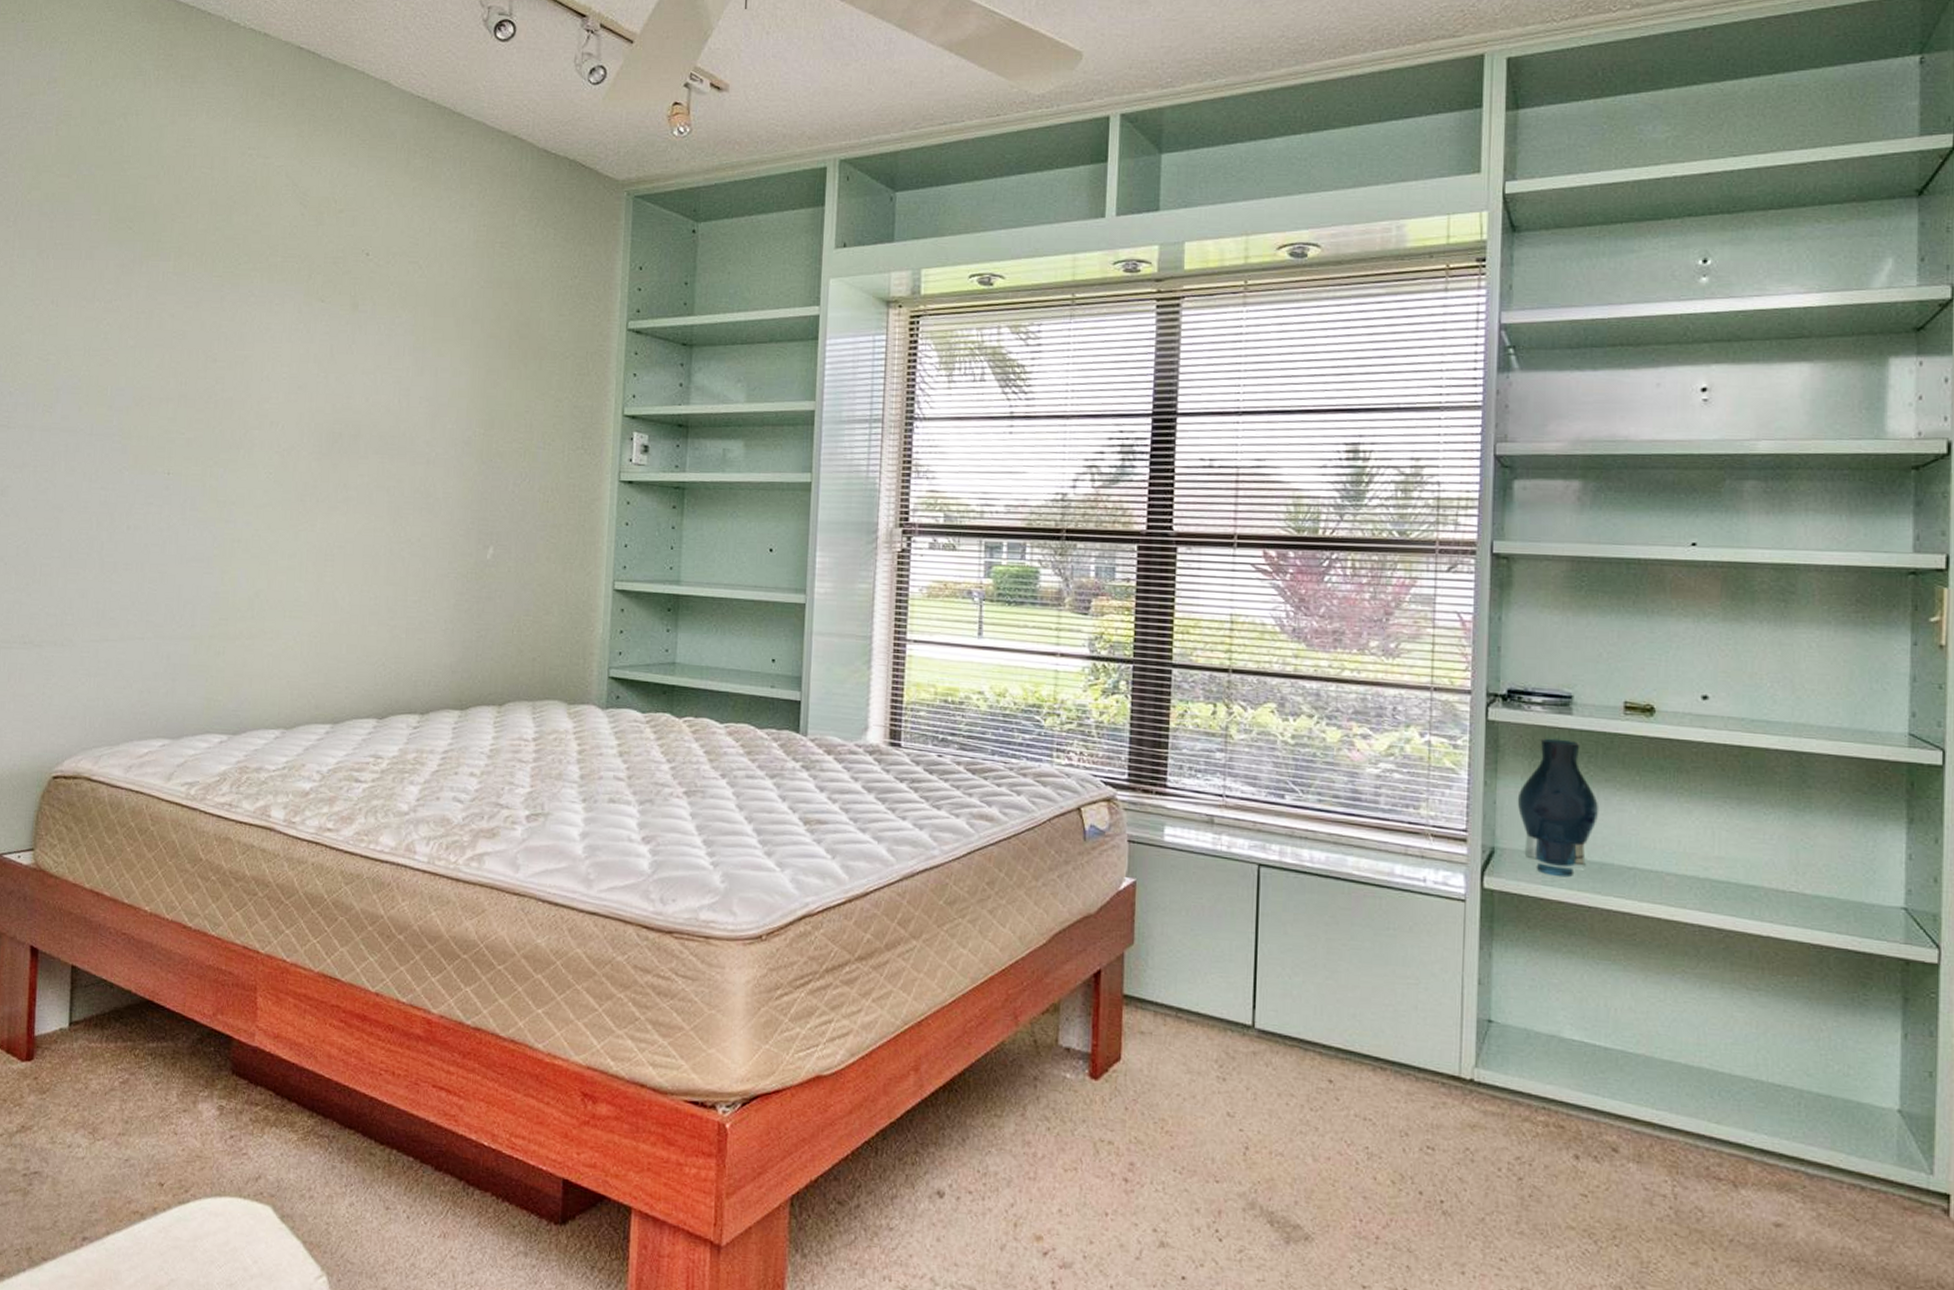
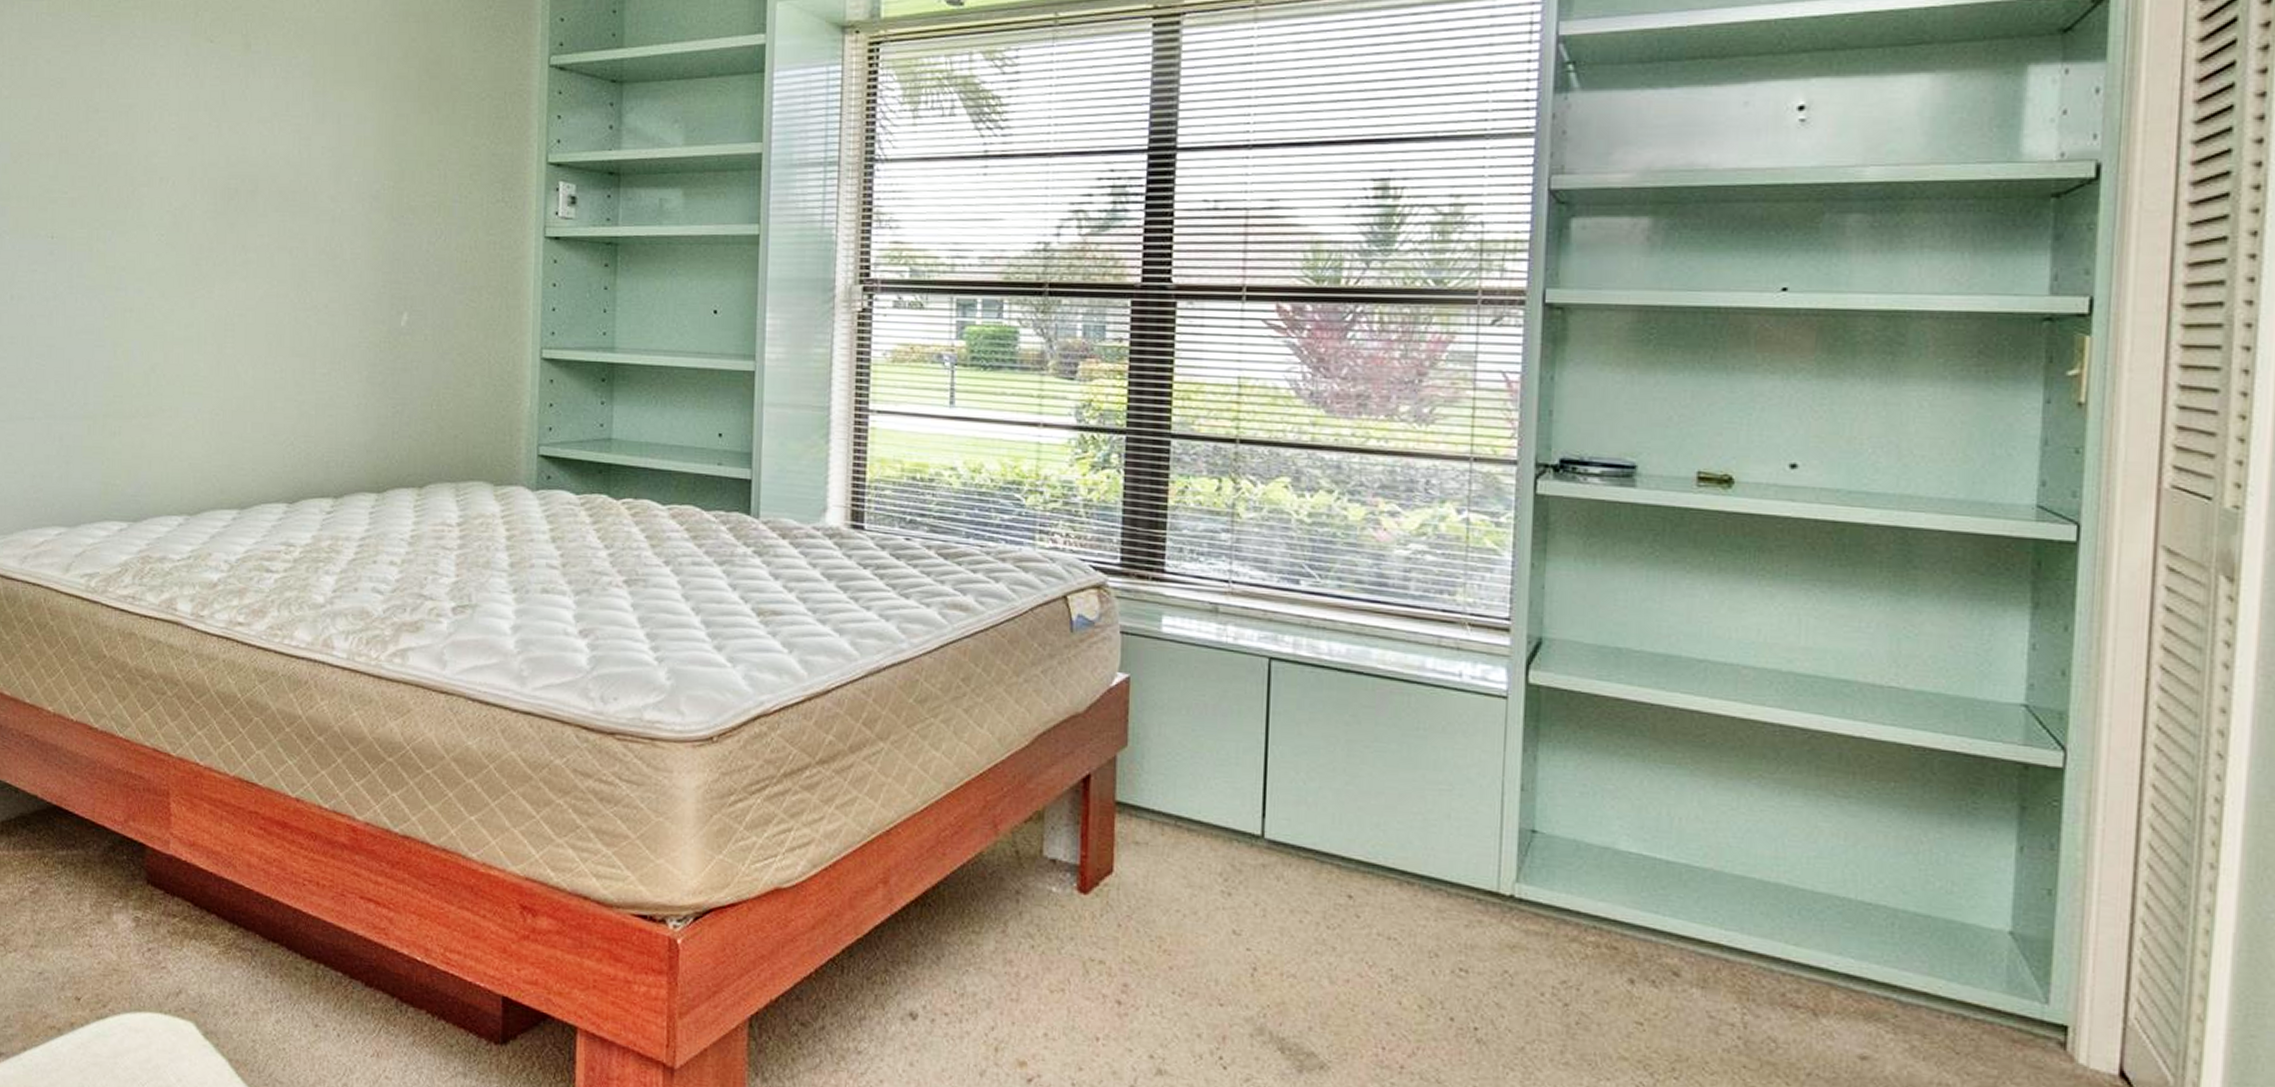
vase: present [1517,738,1599,878] -> none [1569,514,1666,672]

